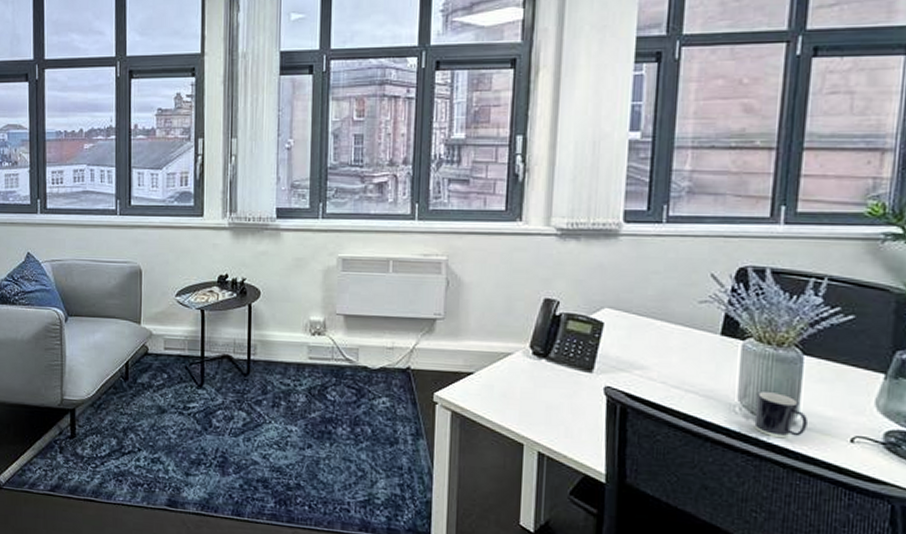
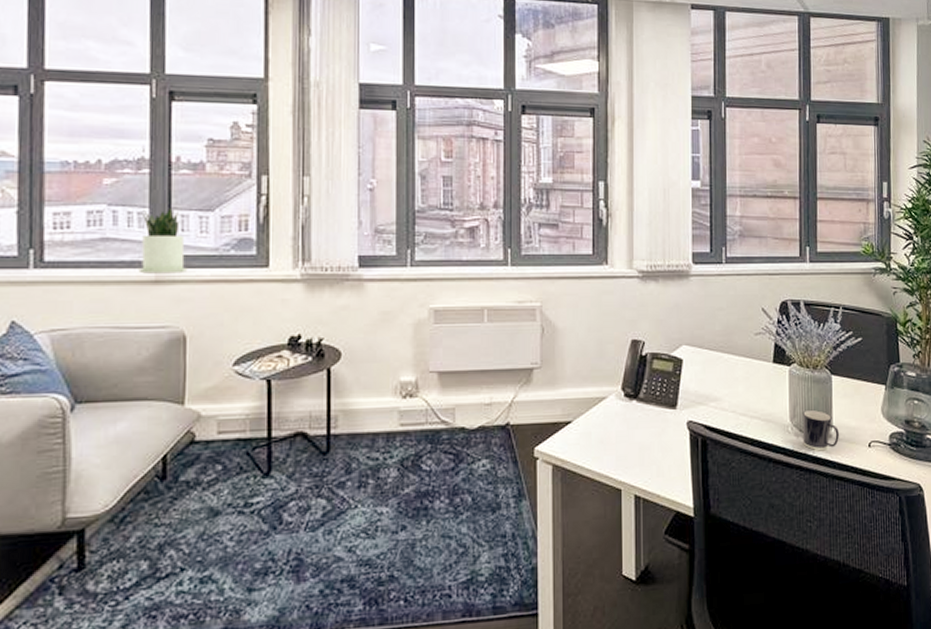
planter: none [108,166,143,220] -> present [138,207,188,274]

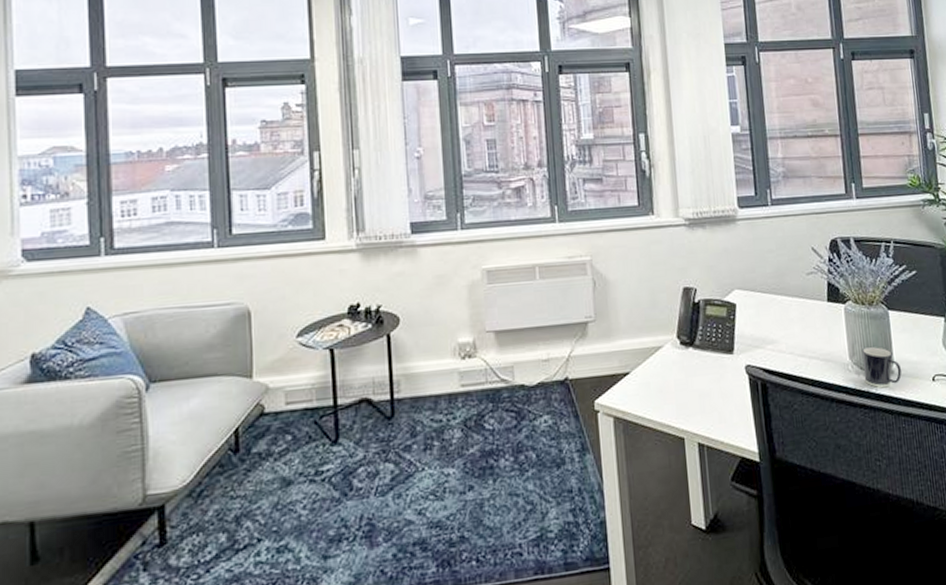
planter: present [138,207,188,274] -> none [202,188,249,254]

